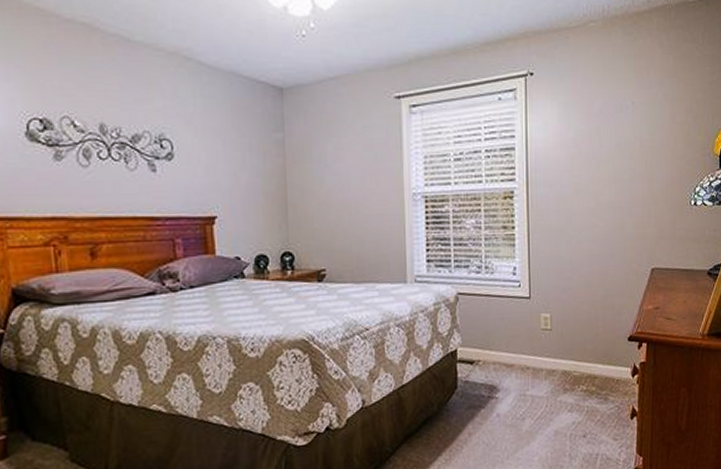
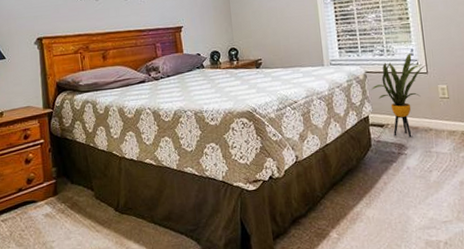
house plant: none [462,272,530,378] -> present [371,53,427,138]

